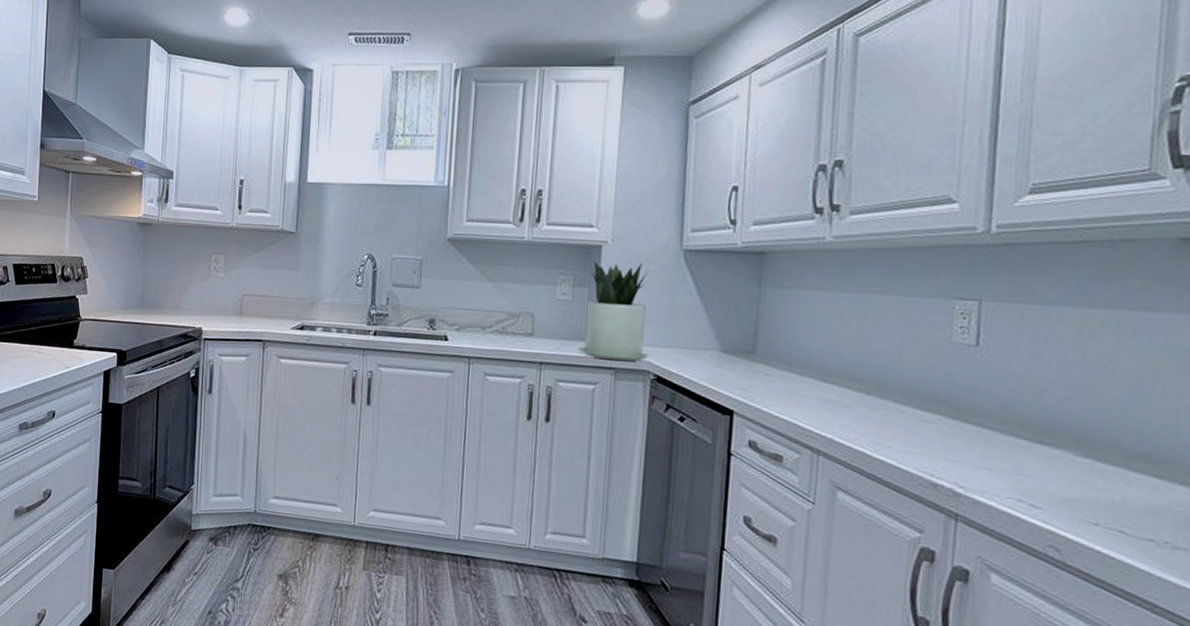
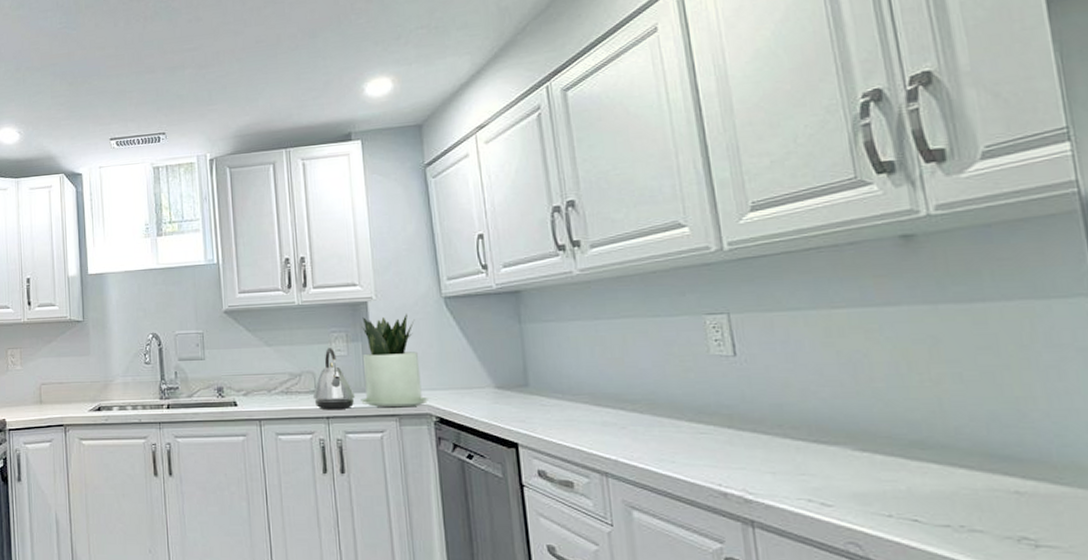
kettle: none [528,290,573,356] -> present [312,348,355,410]

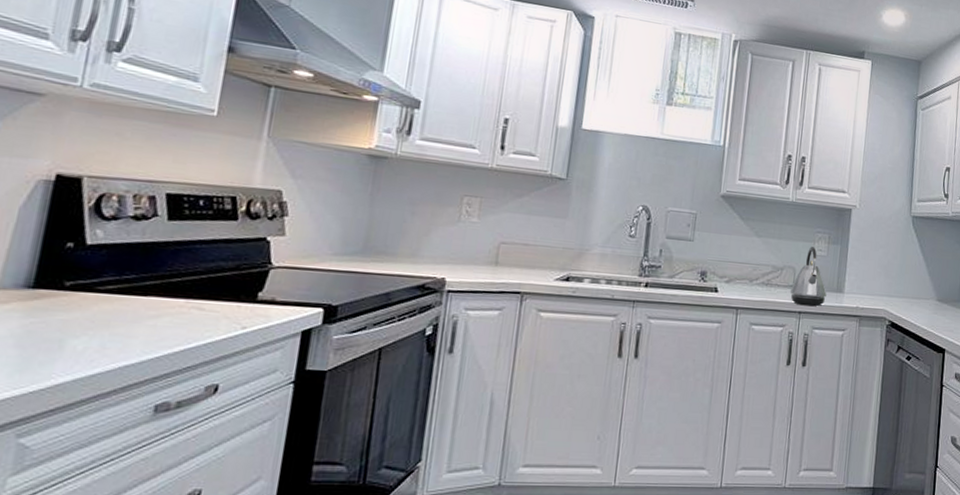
planter: present [361,314,428,408] -> none [831,223,887,310]

